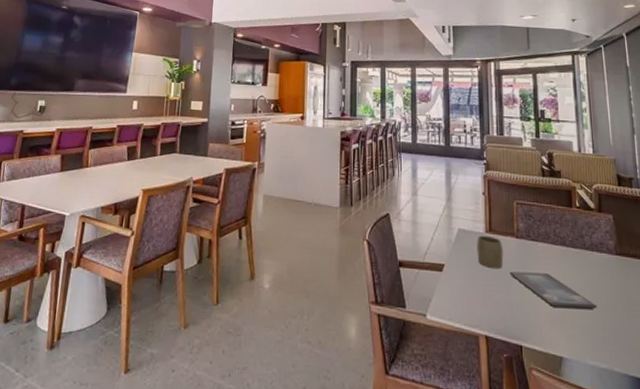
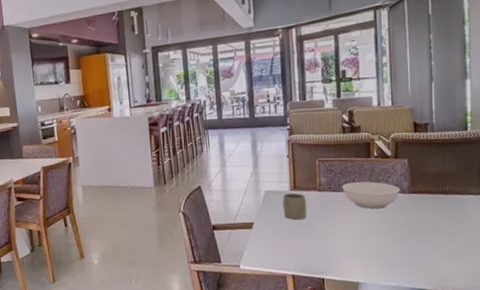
tablet: present [509,271,597,309] -> none [312,217,390,244]
bowl: none [542,232,606,269] -> present [342,181,400,209]

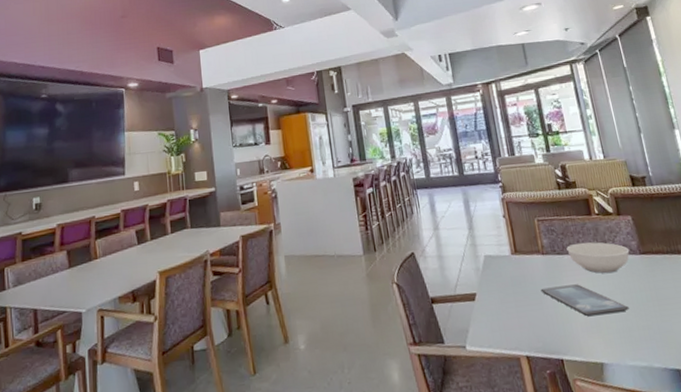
mug: present [282,192,307,220] -> none [504,257,533,289]
tablet: none [312,217,390,244] -> present [540,284,629,316]

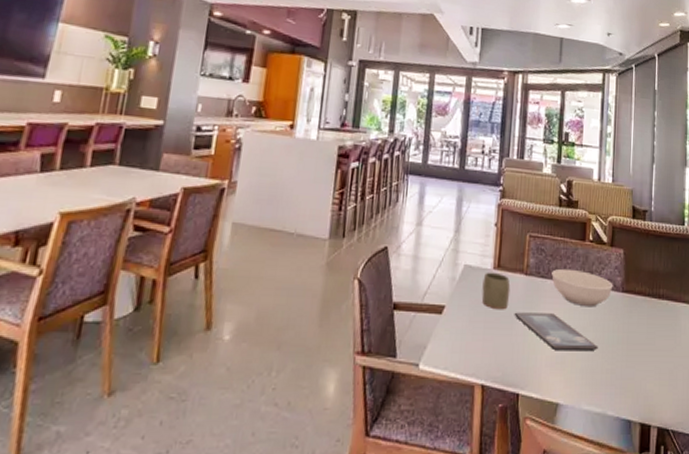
mug: none [504,257,533,289] -> present [481,272,511,309]

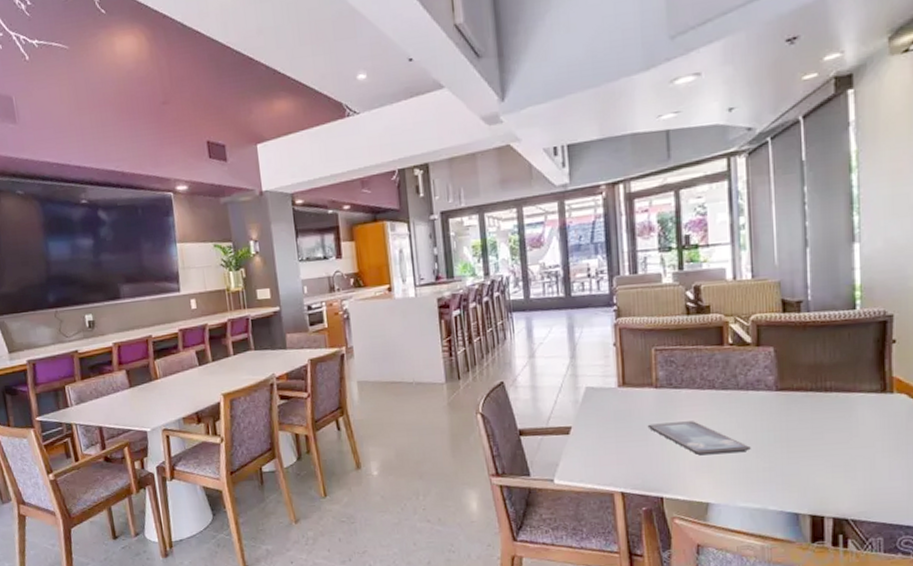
mug: present [481,272,511,309] -> none [608,390,641,424]
bowl: present [551,268,613,307] -> none [686,375,764,411]

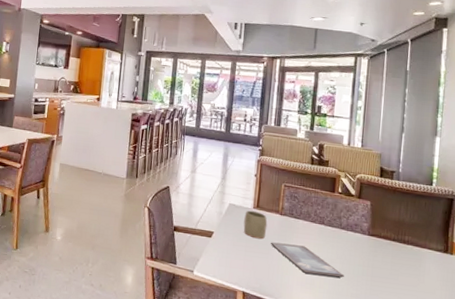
mug: none [608,390,641,424] -> present [243,210,268,239]

